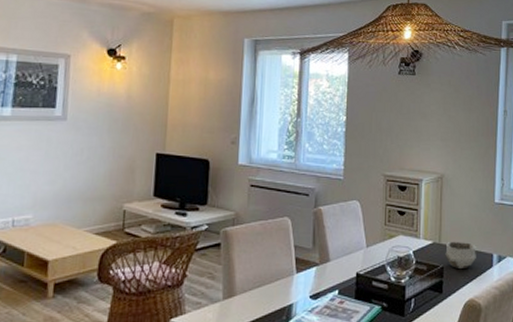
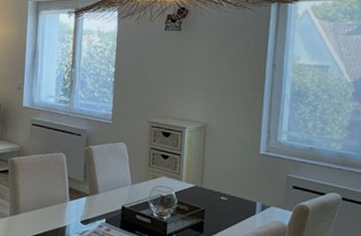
ceramic bowl: present [445,241,476,270] -> none [207,186,239,214]

